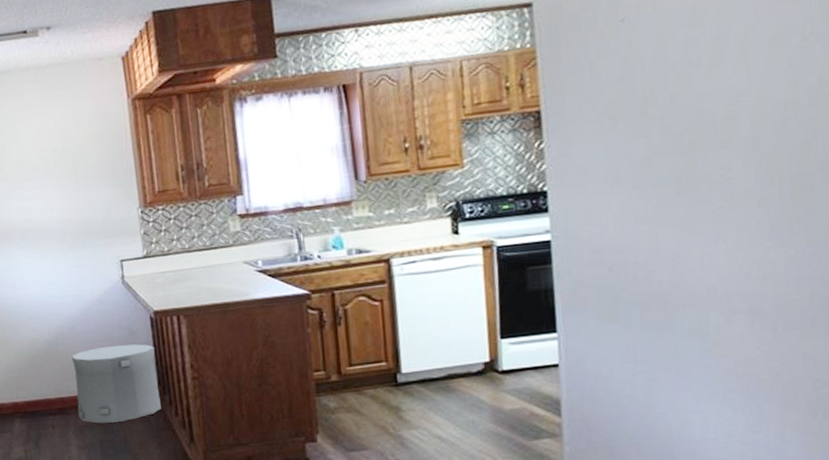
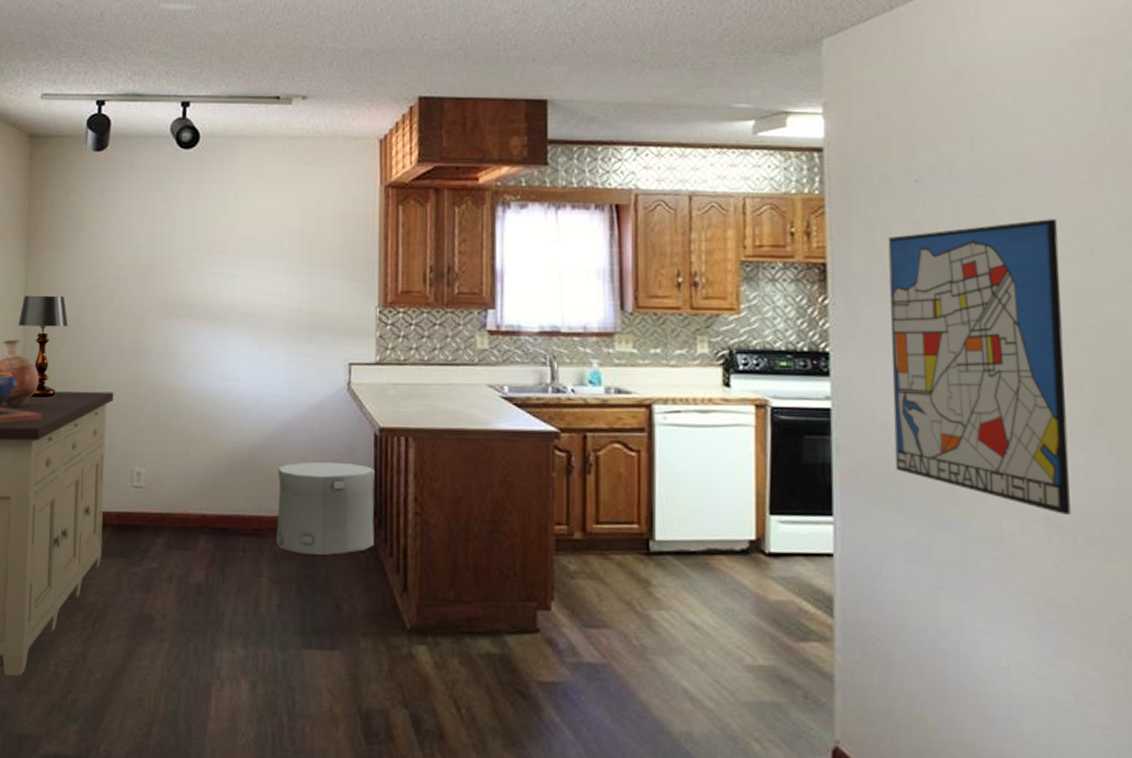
wall art: none [597,38,771,304] -> present [888,219,1071,515]

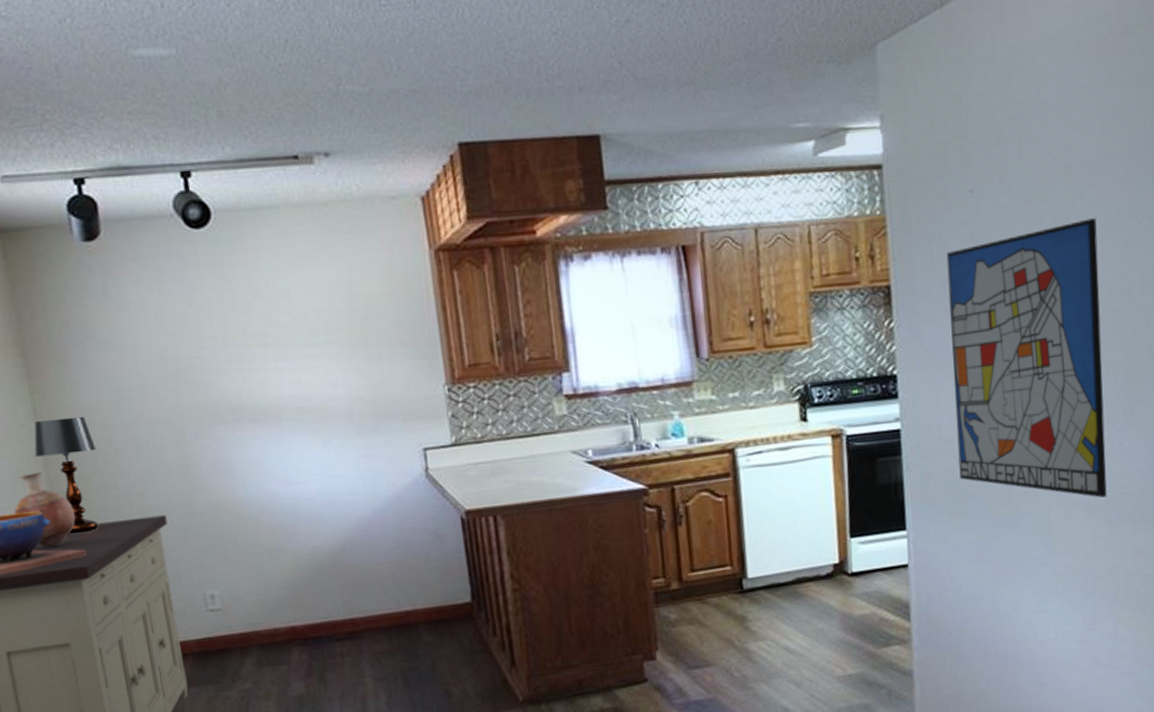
trash can: present [276,461,376,555] -> none [364,550,476,649]

